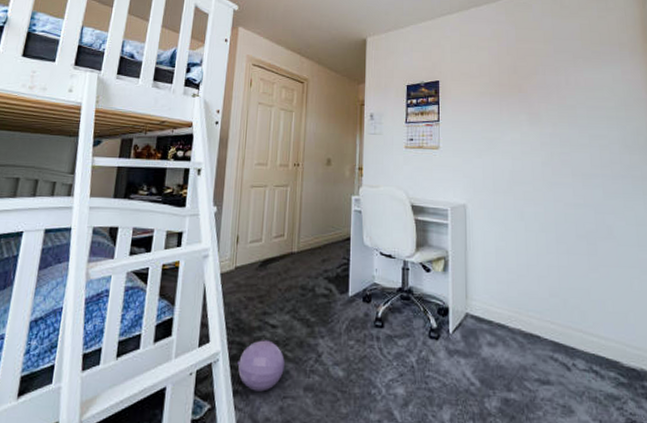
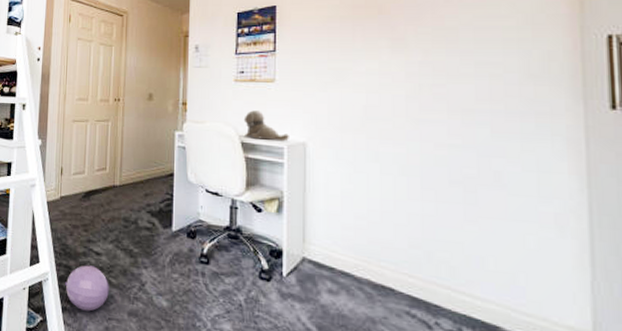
plush toy: none [413,175,452,204] -> present [243,110,289,142]

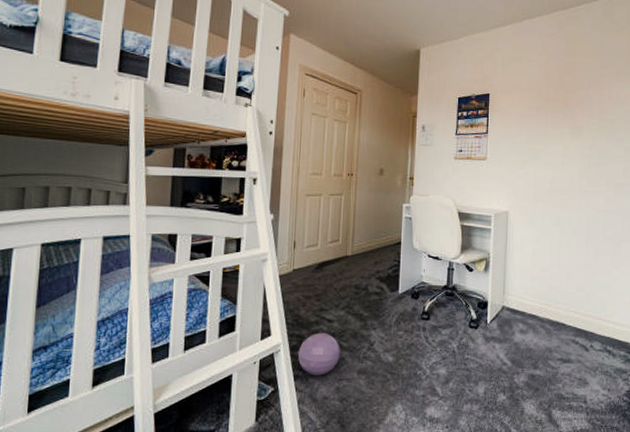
plush toy: present [243,110,289,142] -> none [461,184,496,211]

